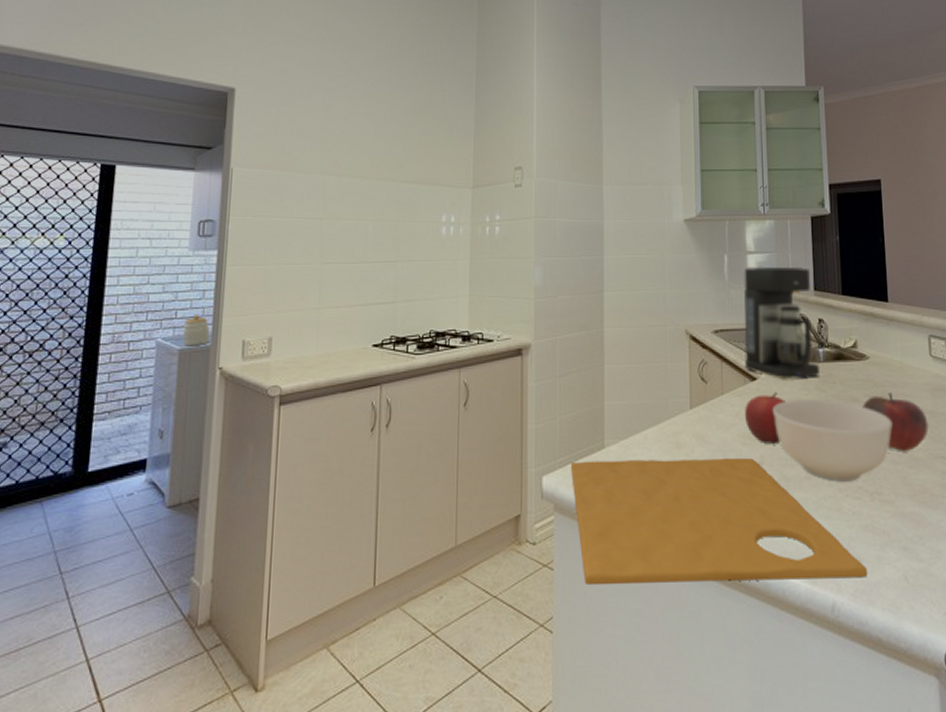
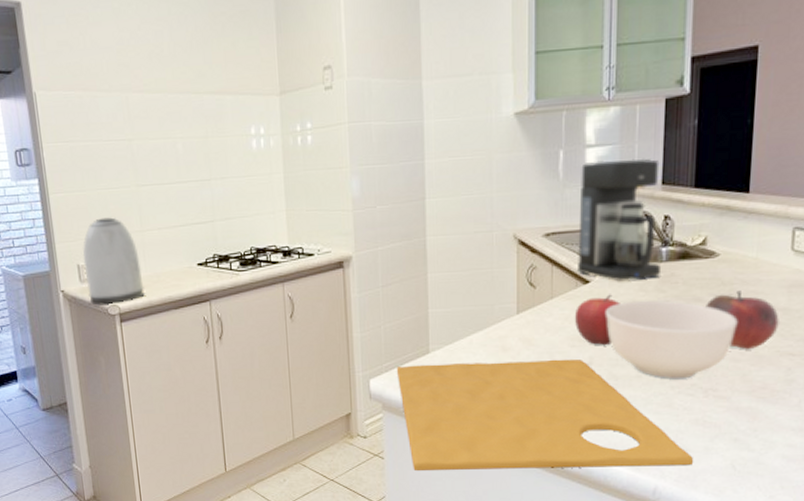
jar: present [182,315,210,346] -> none [21,243,49,273]
kettle: none [249,293,313,386] -> present [82,217,145,306]

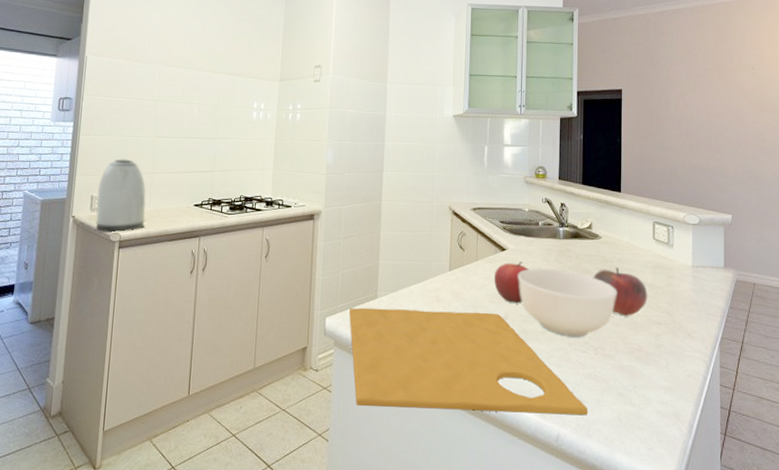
coffee maker: present [578,158,662,281] -> none [497,157,560,252]

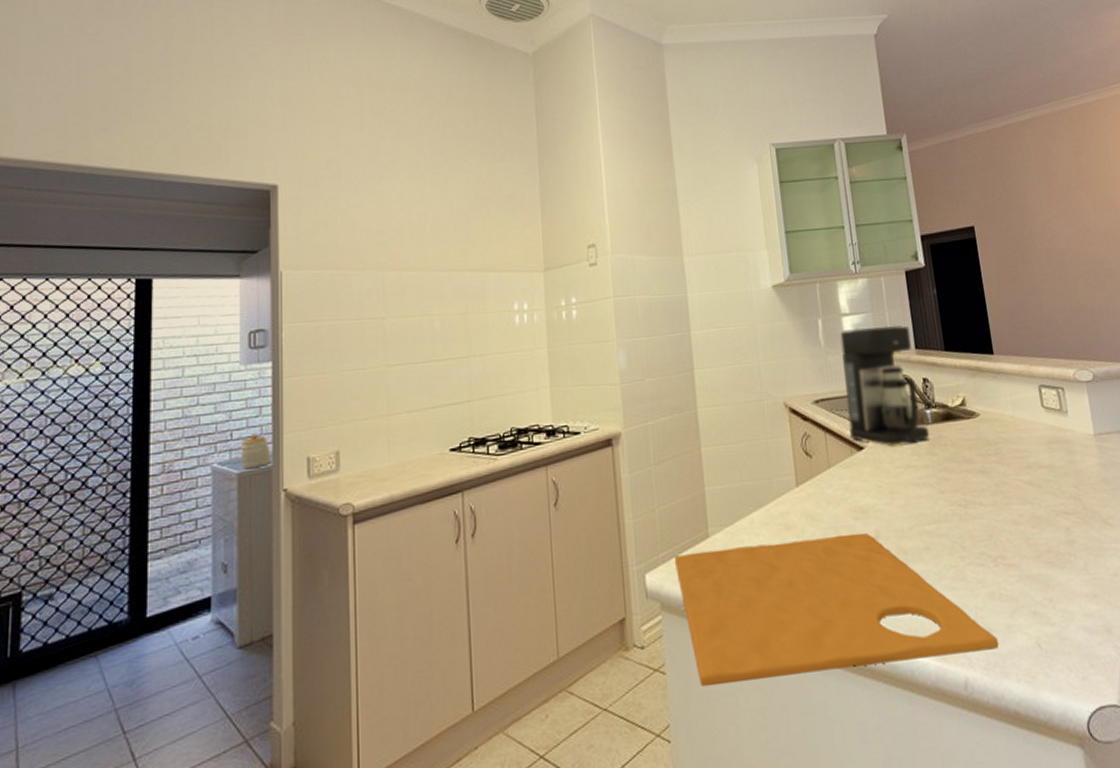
jar: none [44,173,66,198] -> present [239,434,271,470]
kettle: present [95,159,146,233] -> none [315,401,386,505]
fruit: present [493,261,529,303] -> none [853,460,896,516]
coffee maker: none [497,157,560,252] -> present [840,325,930,446]
bowl: present [518,269,617,337] -> none [884,464,1010,549]
fruit: present [593,267,648,316] -> none [977,449,1048,511]

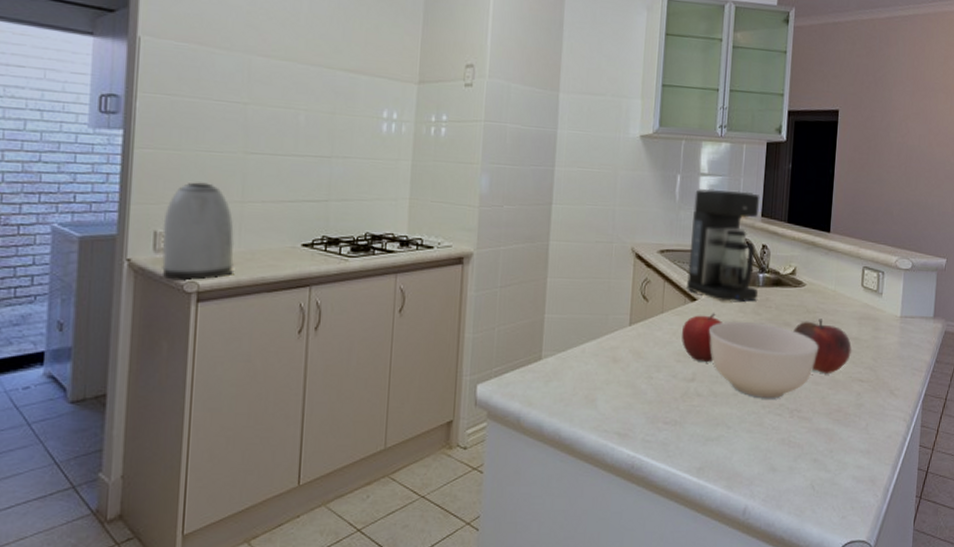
jar: present [239,434,271,470] -> none [82,200,116,235]
kettle: none [315,401,386,505] -> present [162,182,235,281]
cutting board: present [675,532,998,688] -> none [506,371,779,488]
fruit: none [853,460,896,516] -> present [681,313,722,362]
bowl: none [884,464,1010,549] -> present [709,322,819,399]
fruit: none [977,449,1048,511] -> present [793,318,852,373]

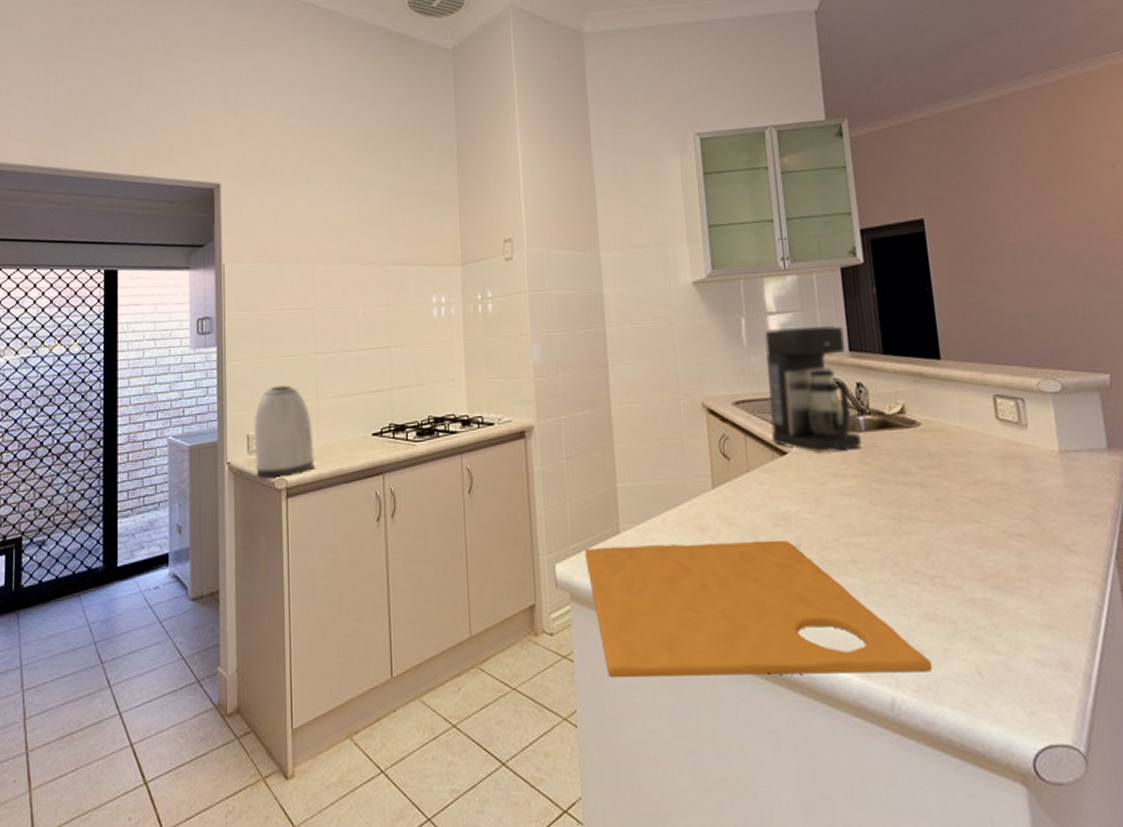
cutting board: none [506,371,779,488] -> present [585,540,932,678]
fruit: present [681,313,722,362] -> none [774,466,823,524]
bowl: present [709,322,819,399] -> none [808,474,954,565]
fruit: present [793,318,852,373] -> none [915,462,999,529]

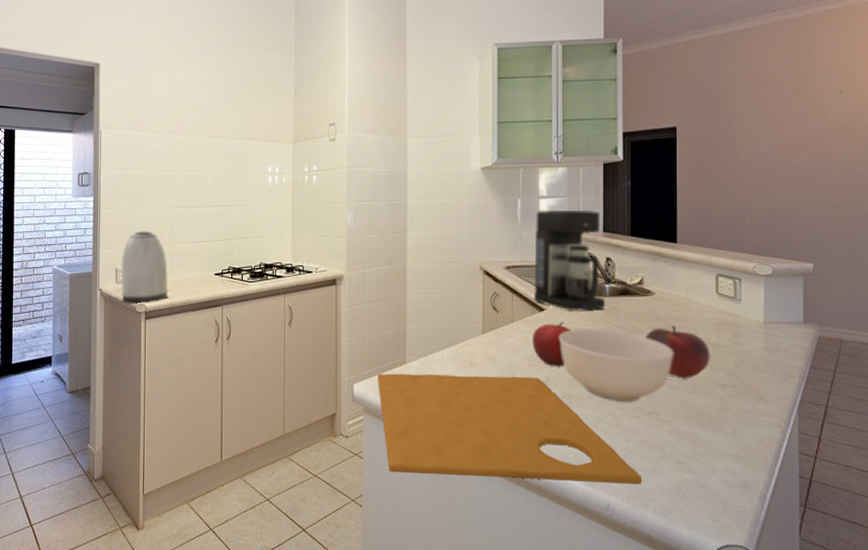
fruit: none [774,466,823,524] -> present [531,321,571,366]
bowl: none [808,474,954,565] -> present [559,329,674,402]
fruit: none [915,462,999,529] -> present [645,325,710,378]

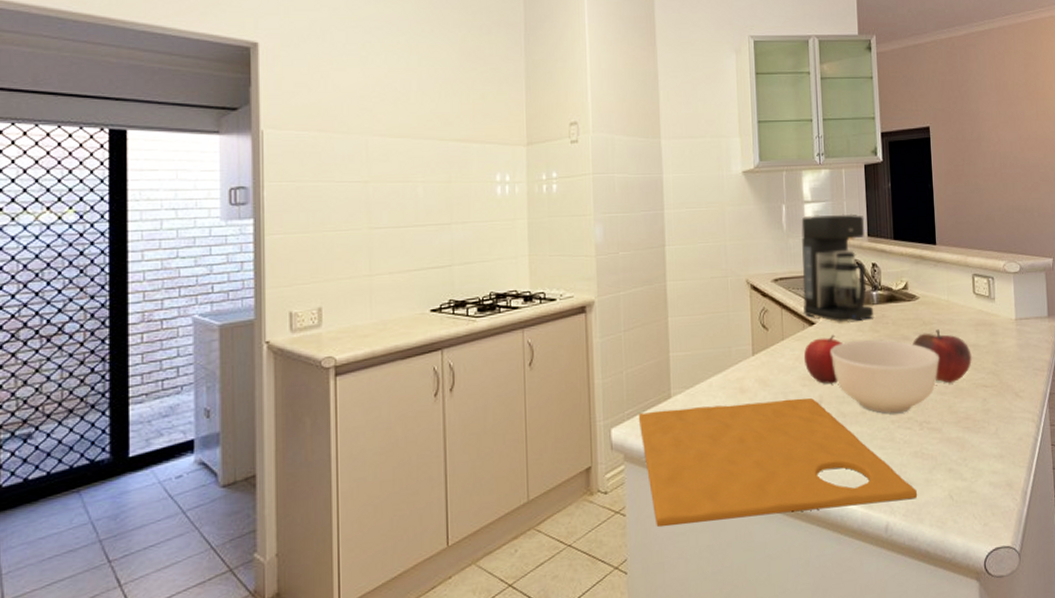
kettle: present [121,231,168,304] -> none [297,260,367,358]

